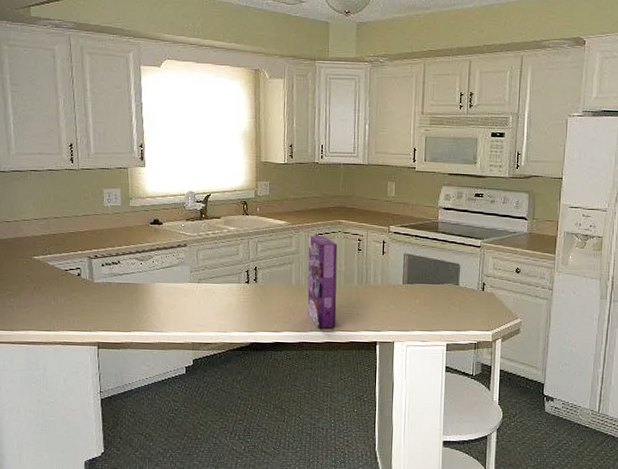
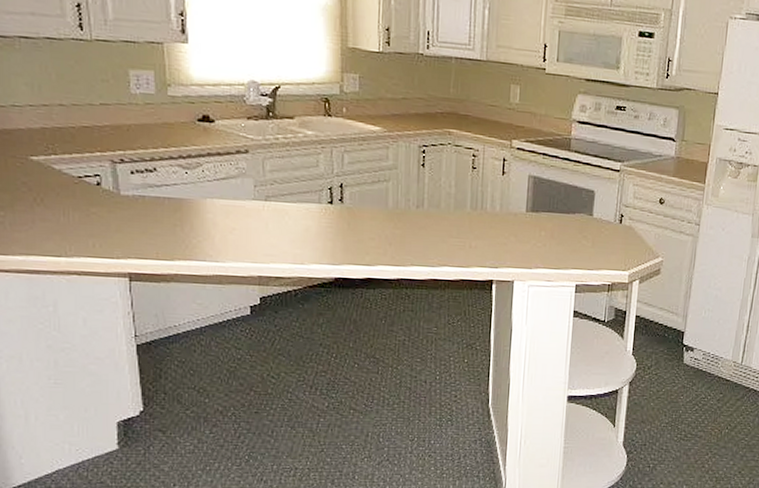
cereal box: present [307,236,338,329] -> none [408,147,447,263]

